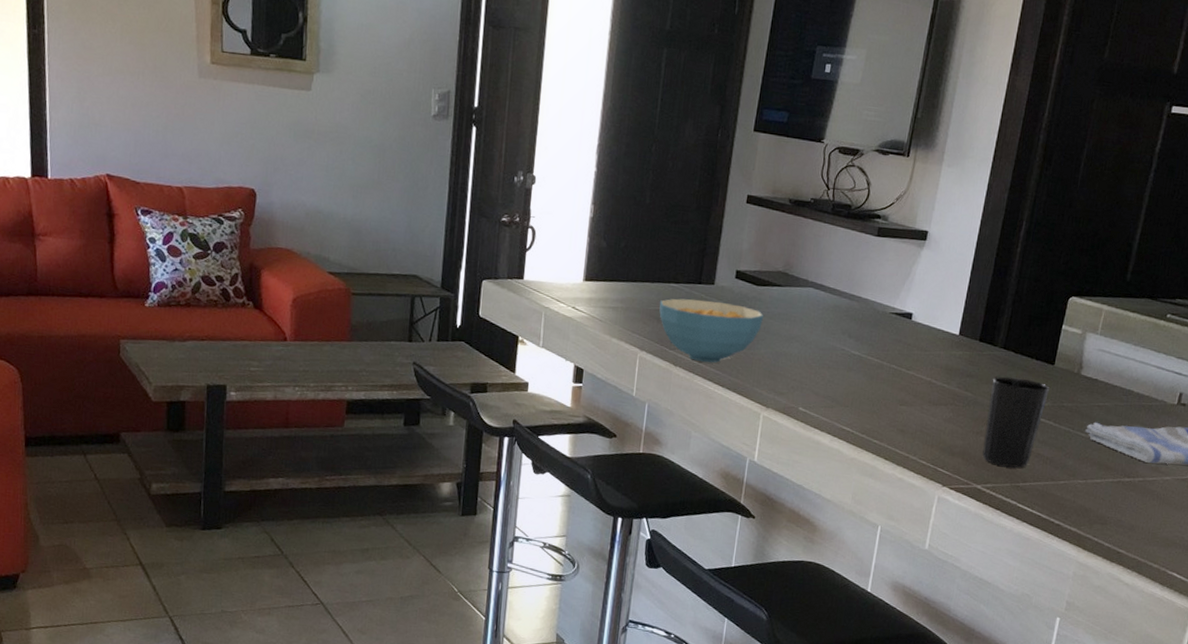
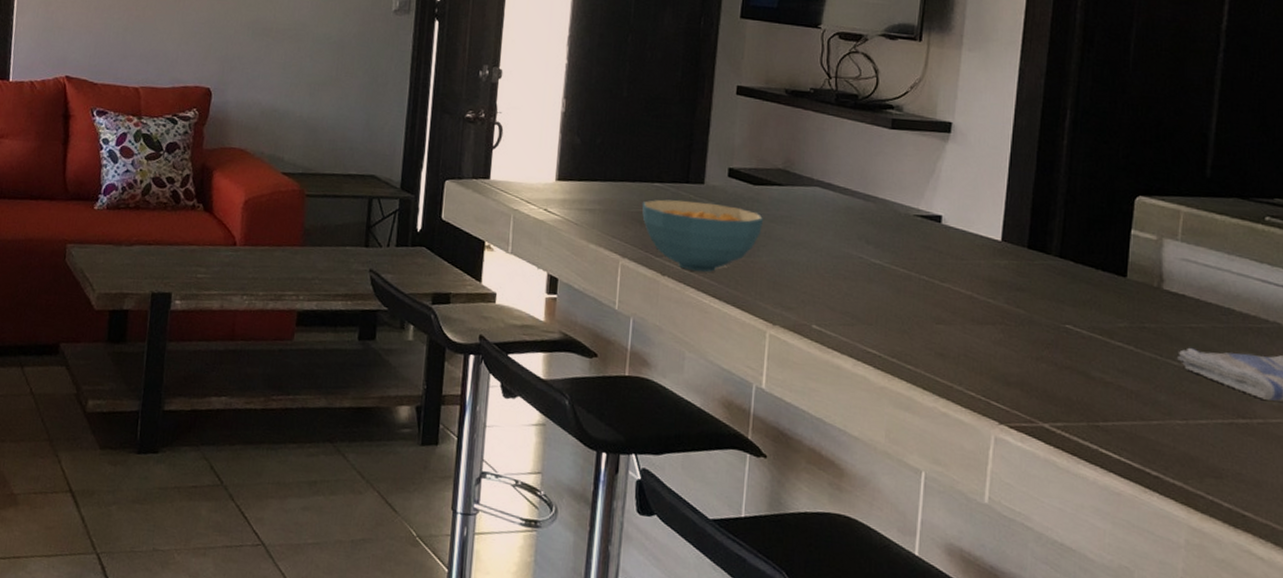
cup: present [982,376,1050,468] -> none [1046,290,1124,403]

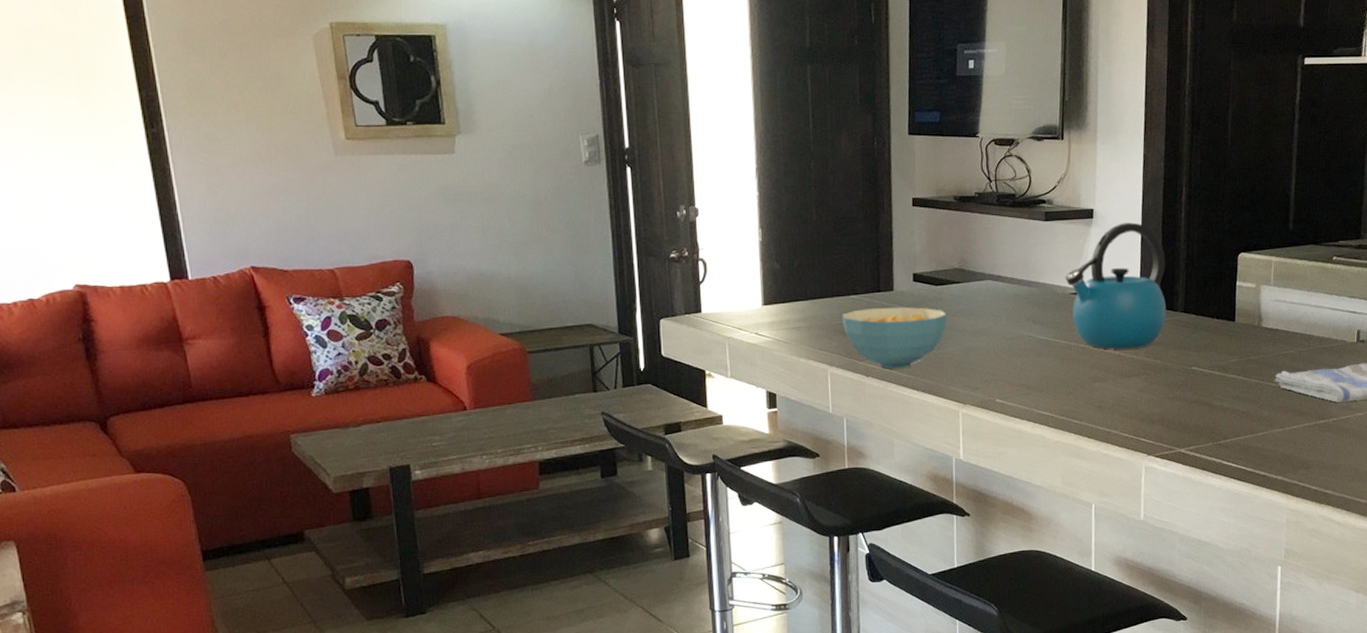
kettle: none [910,142,1039,291] -> present [1065,222,1167,349]

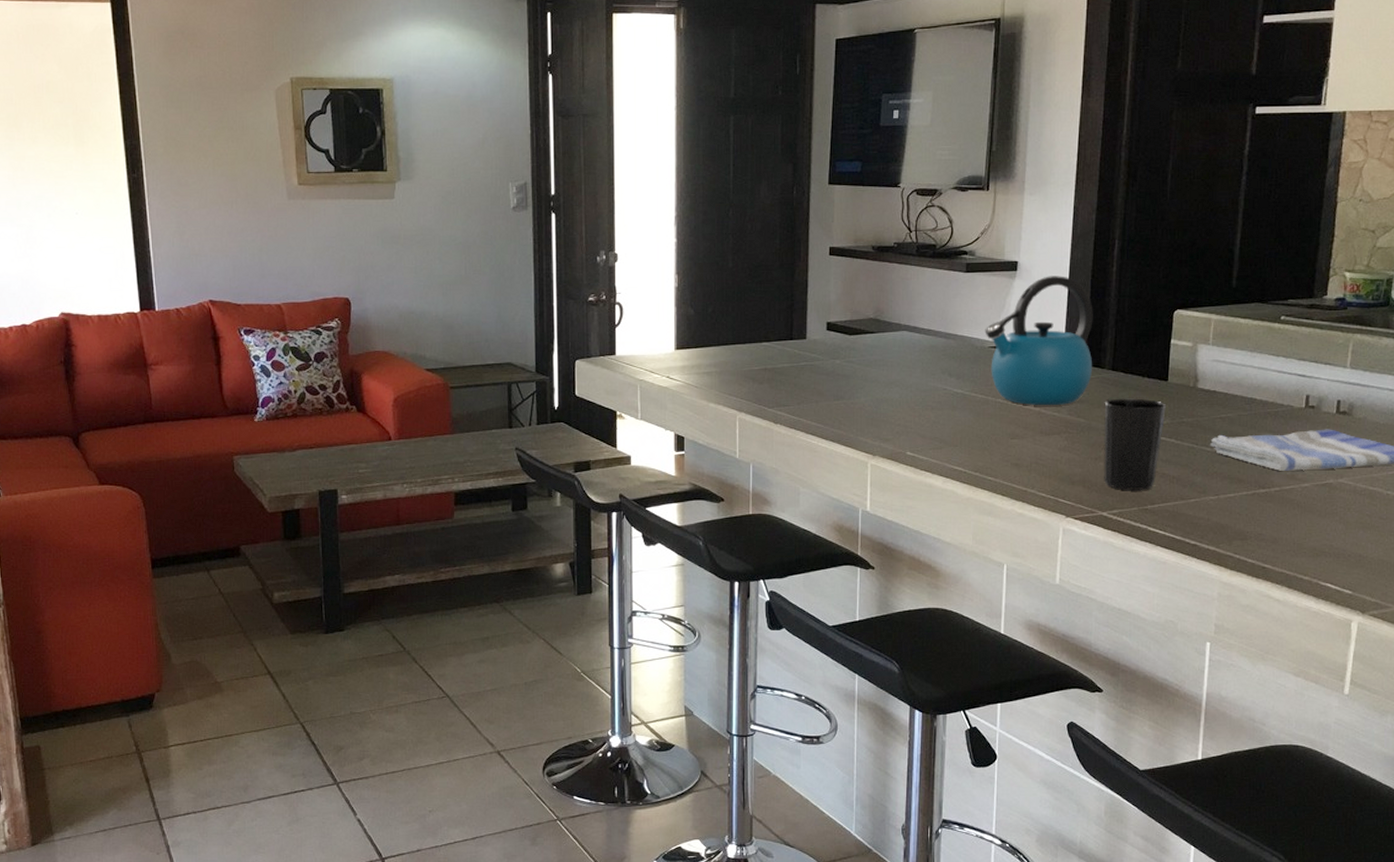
cereal bowl: present [841,306,948,368] -> none [753,355,860,416]
cup: none [1179,338,1234,427] -> present [1104,398,1166,490]

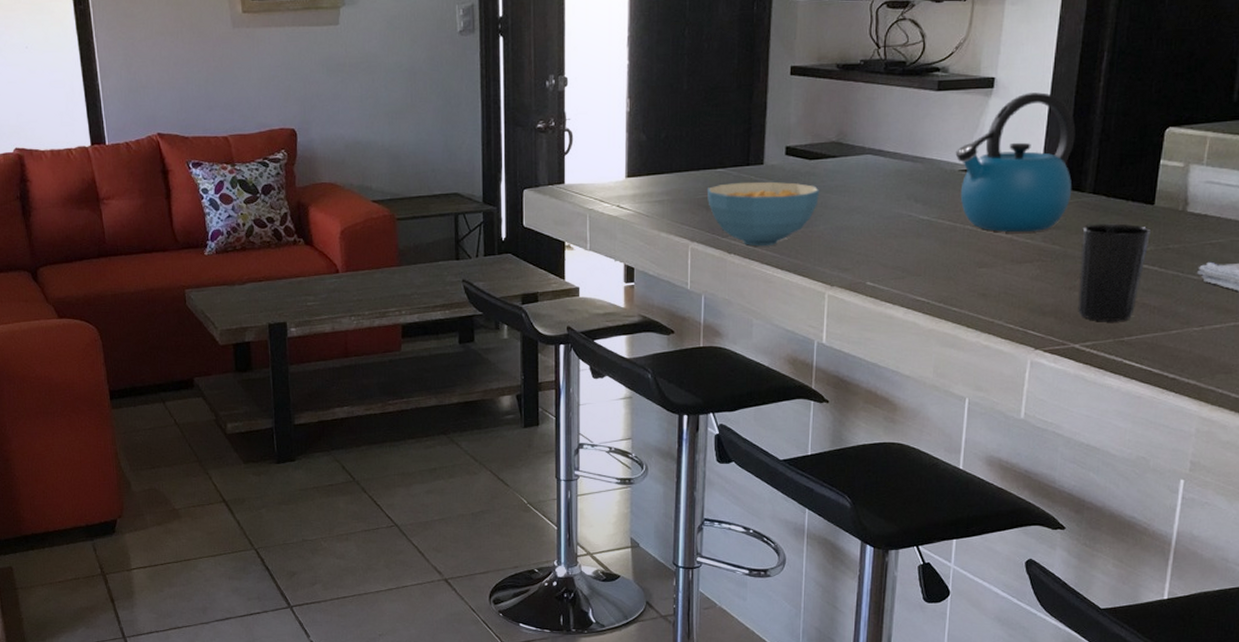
cereal bowl: none [753,355,860,416] -> present [706,181,820,246]

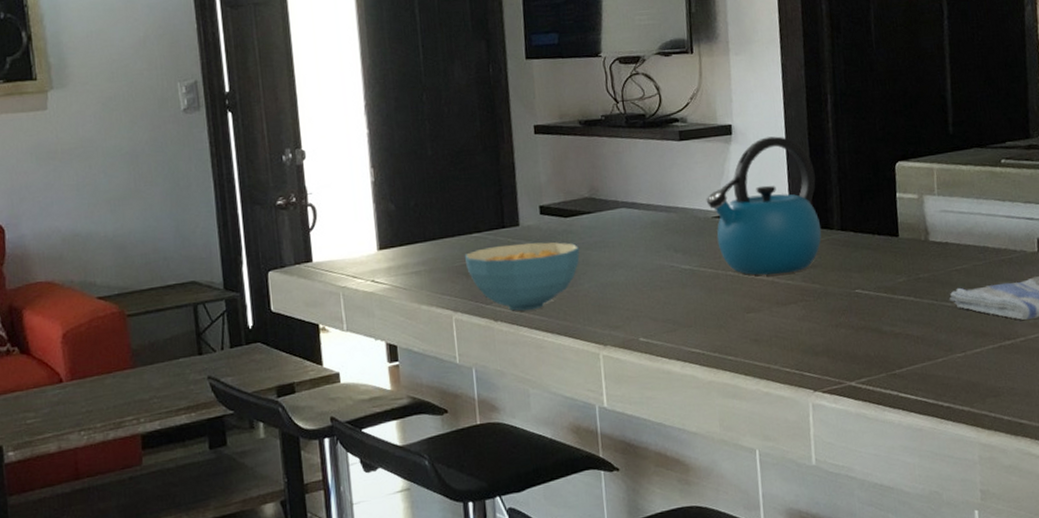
cup: present [1078,223,1151,321] -> none [838,257,901,356]

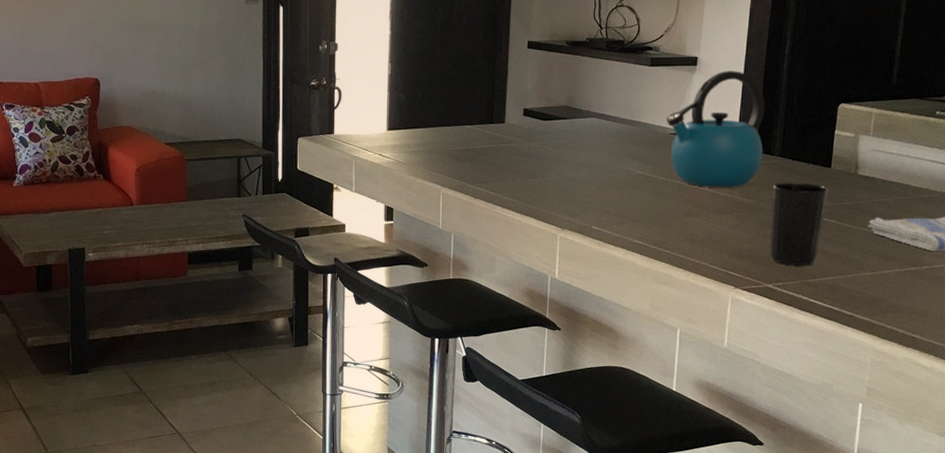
cereal bowl: present [464,242,580,311] -> none [456,137,553,192]
cup: none [838,257,901,356] -> present [770,182,829,265]

